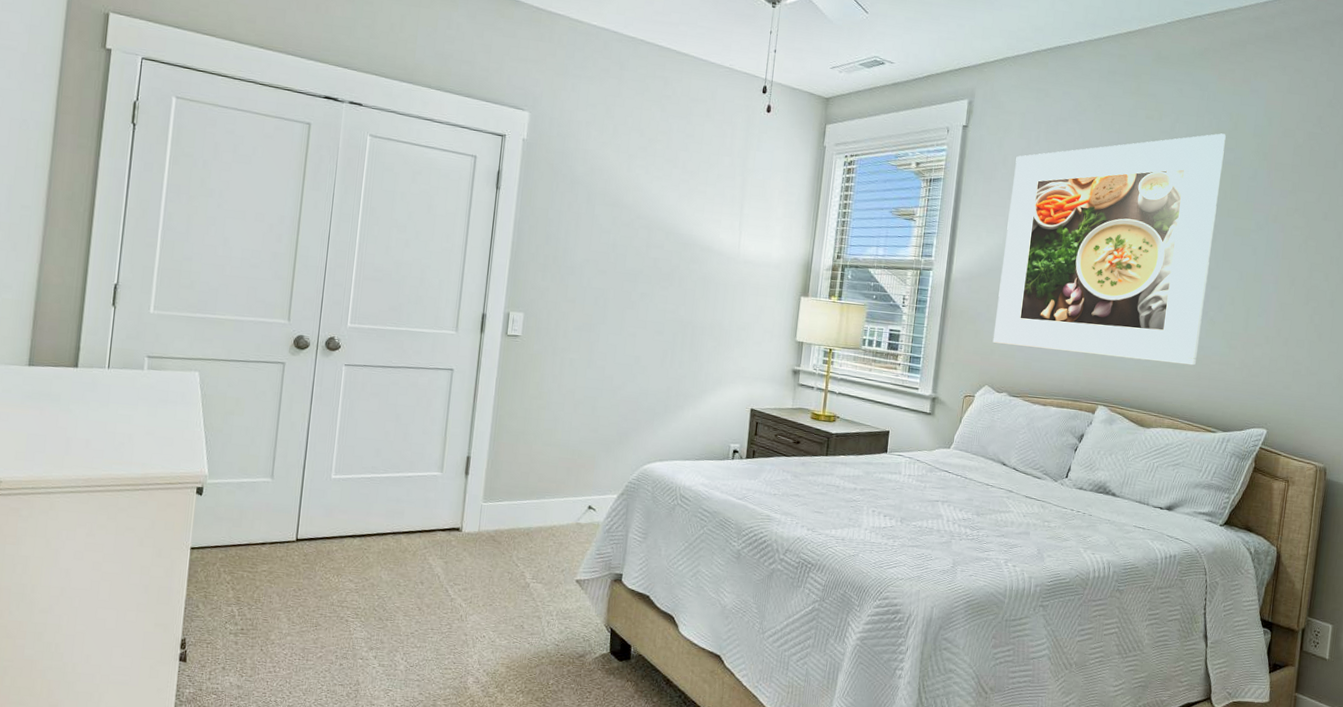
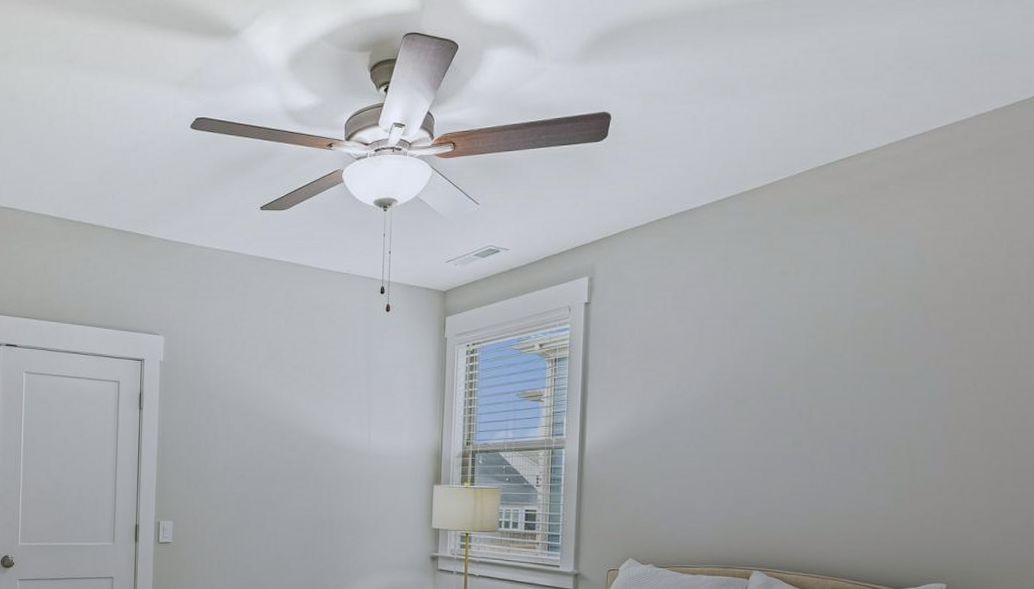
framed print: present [992,133,1226,366] -> none [633,280,873,523]

